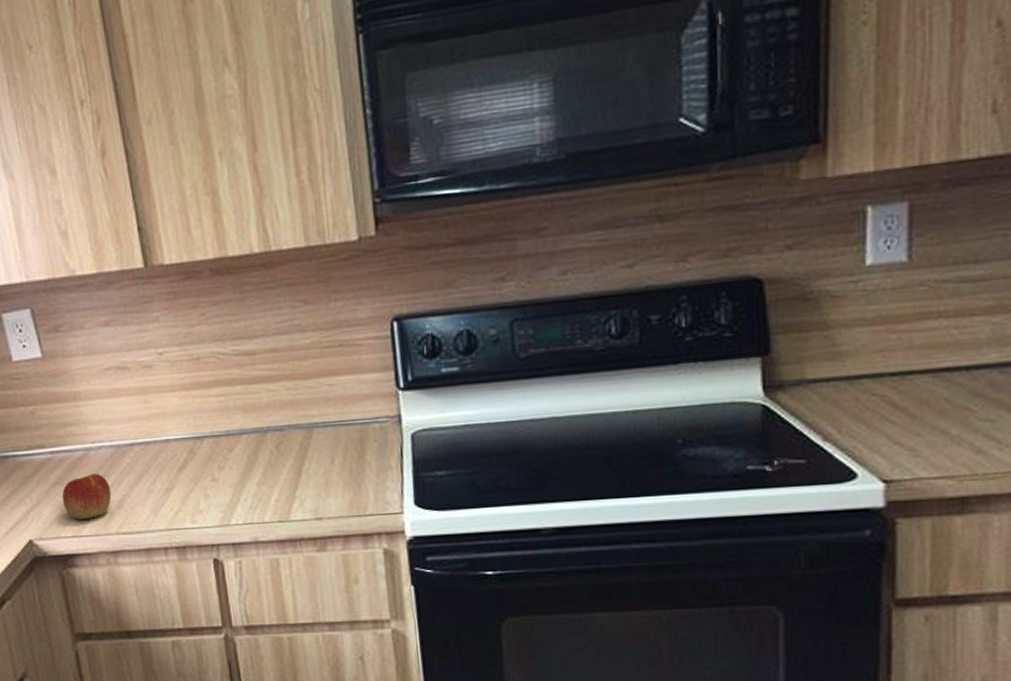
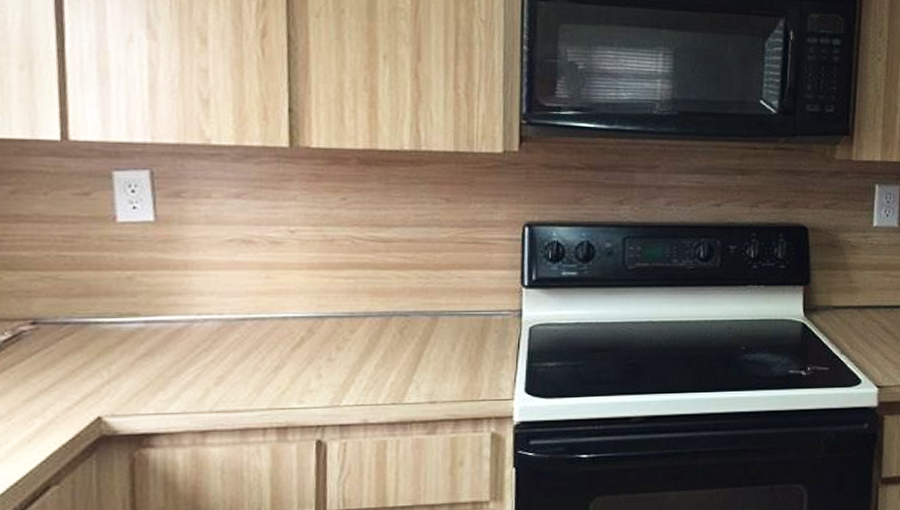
apple: present [61,473,112,520] -> none [149,347,211,395]

